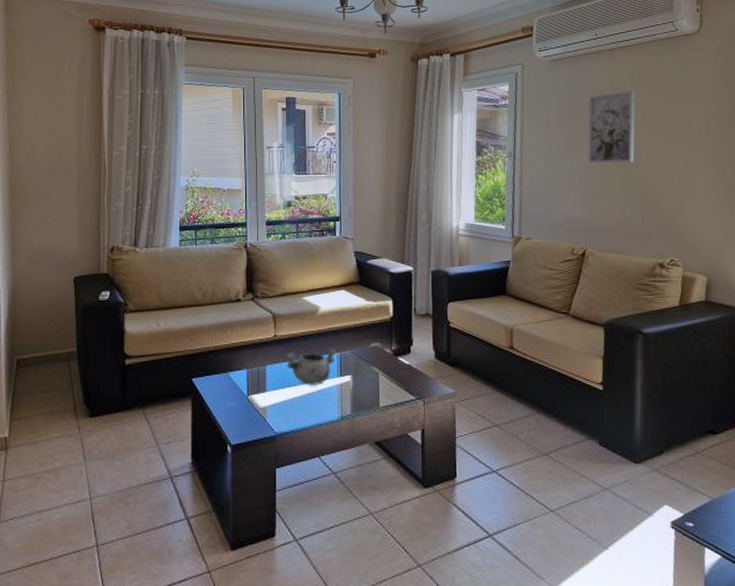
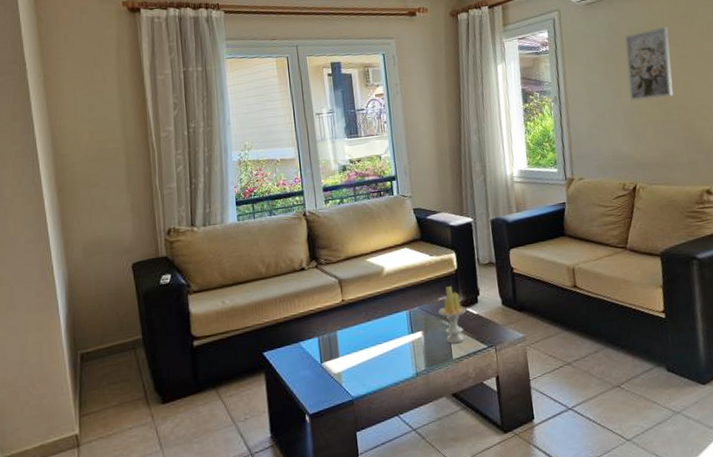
decorative bowl: present [284,348,337,385] -> none [353,306,406,346]
candle: none [370,333,398,392] -> present [439,286,467,344]

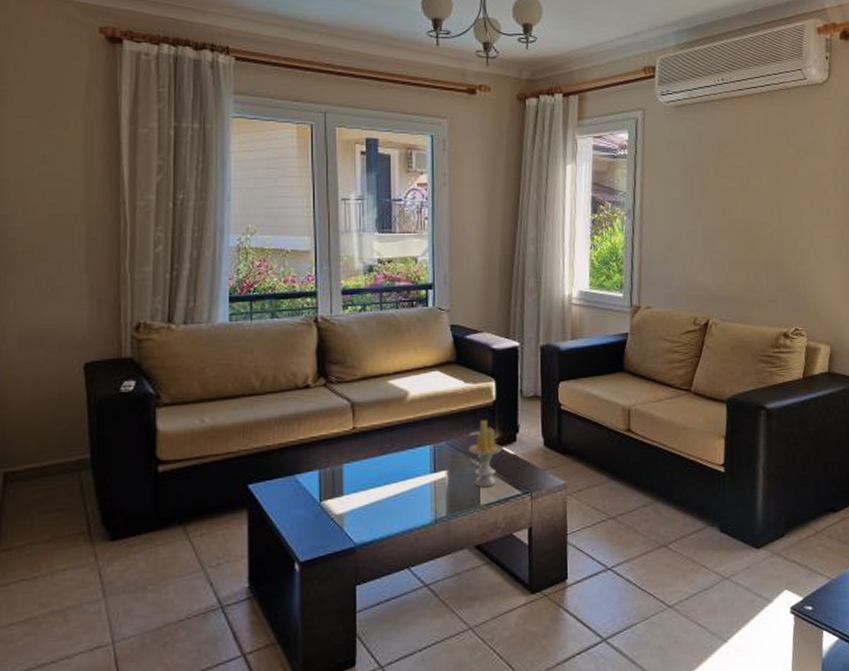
wall art: present [625,27,673,101] -> none [712,144,763,224]

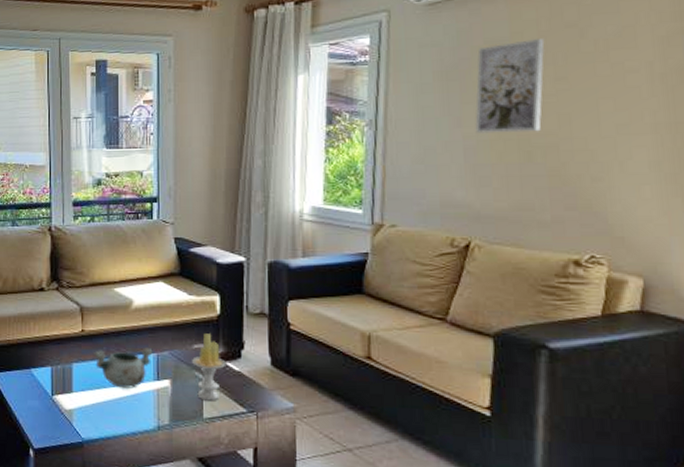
decorative bowl: none [365,439,429,485] -> present [93,347,153,388]
wall art: none [712,144,763,224] -> present [475,39,545,134]

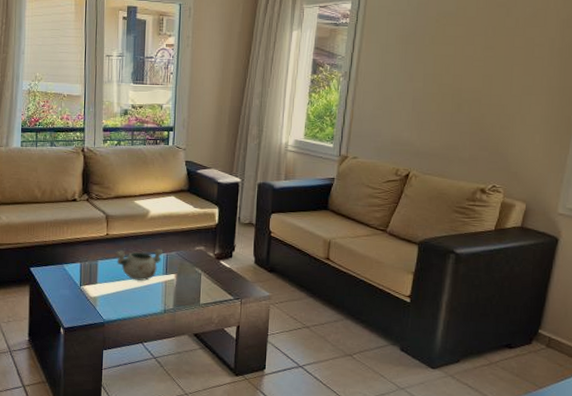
candle: present [192,333,226,401] -> none [194,238,220,291]
wall art: present [475,39,545,134] -> none [423,14,481,89]

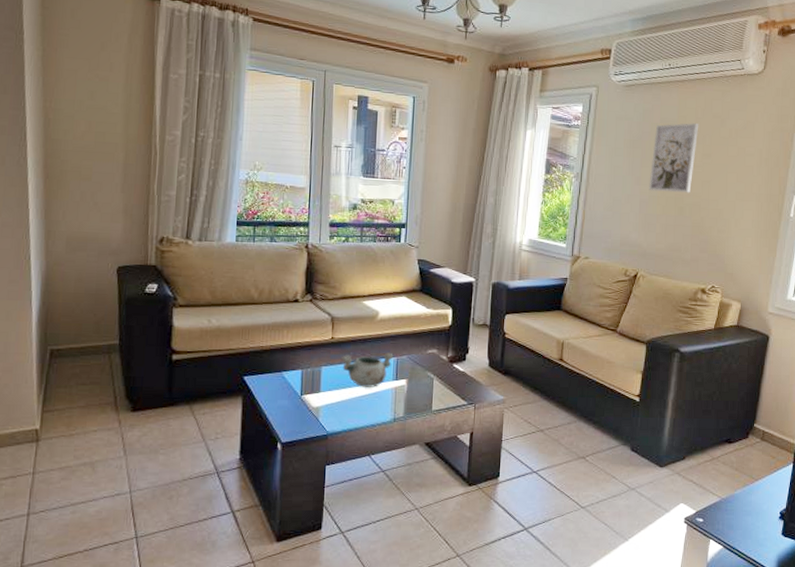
wall art: none [423,14,481,89] -> present [649,123,699,193]

